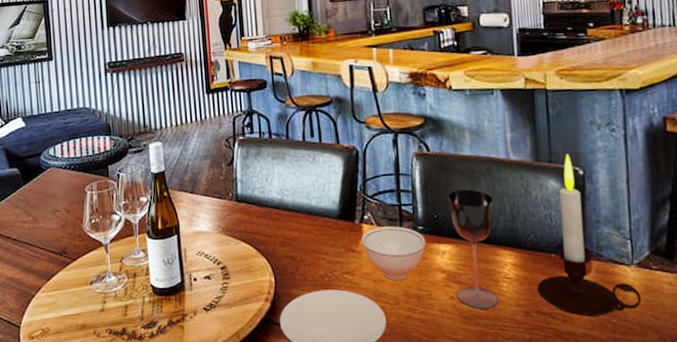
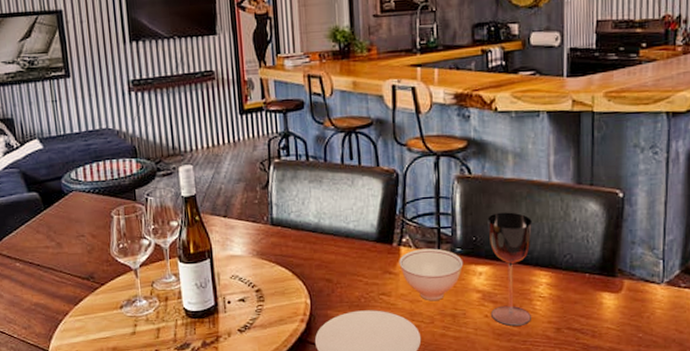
candle: present [537,154,642,316] -> none [569,176,668,332]

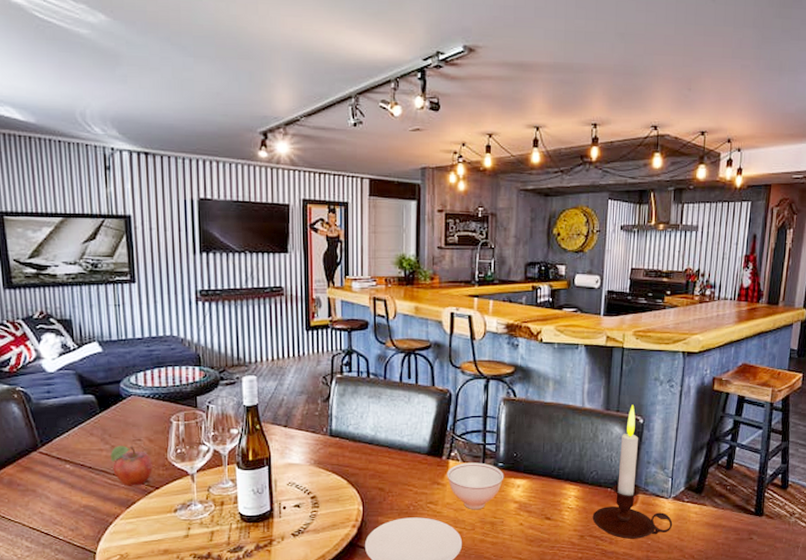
fruit: none [56,242,98,283] -> present [111,446,154,486]
wineglass: present [488,212,532,326] -> none [526,432,566,533]
candle: none [569,176,668,332] -> present [592,405,673,539]

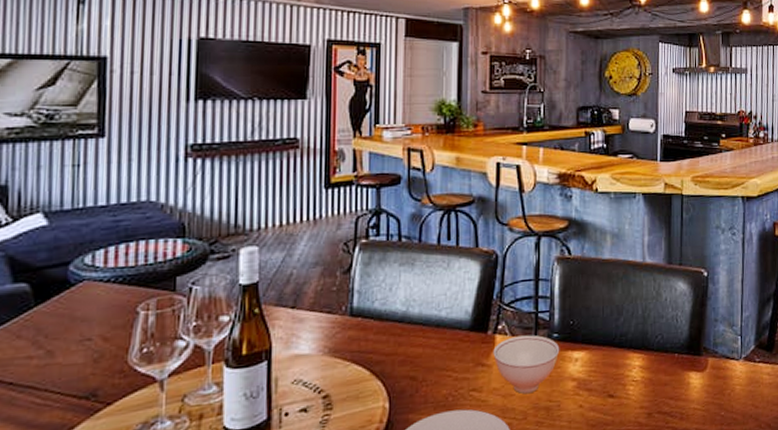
fruit: present [111,446,154,486] -> none [44,348,107,406]
candle: present [592,405,673,539] -> none [660,256,746,412]

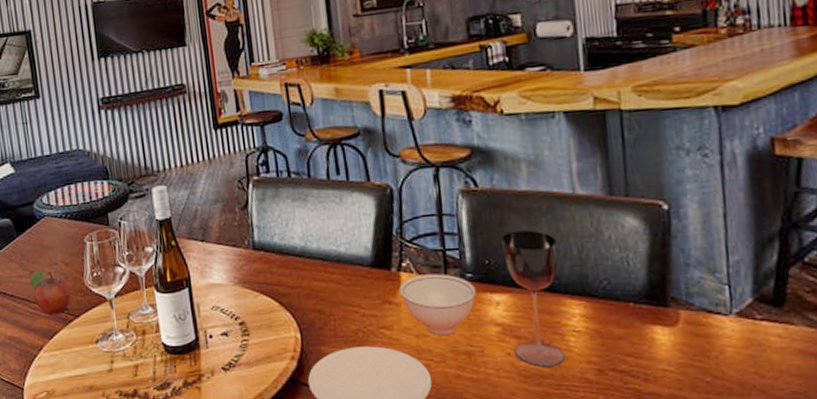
fruit: none [44,348,107,406] -> present [30,270,72,315]
wineglass: none [585,293,627,415] -> present [501,230,565,366]

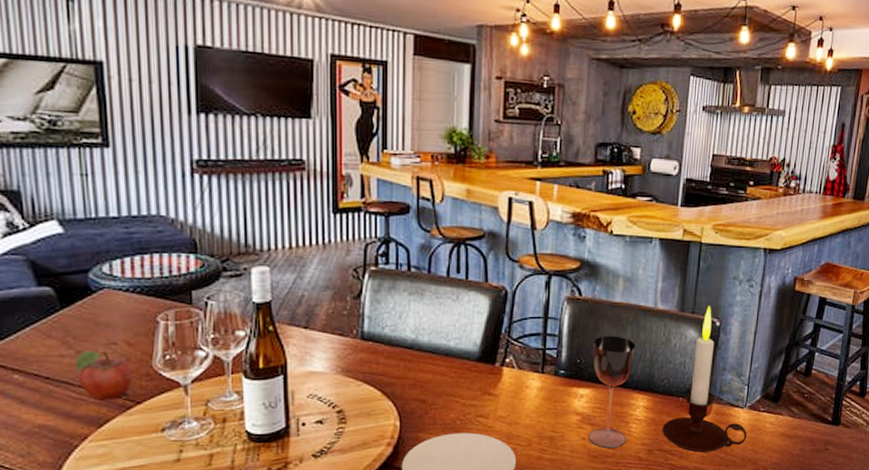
bowl: present [399,274,477,336] -> none [500,370,566,424]
candle: none [611,185,743,375] -> present [662,306,747,453]

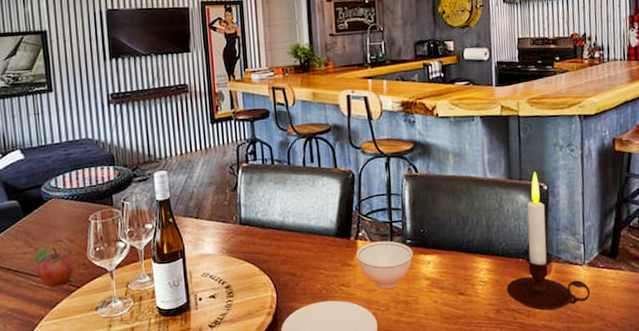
bowl: none [500,370,566,424] -> present [356,241,414,290]
wineglass: present [589,336,635,448] -> none [433,205,474,310]

